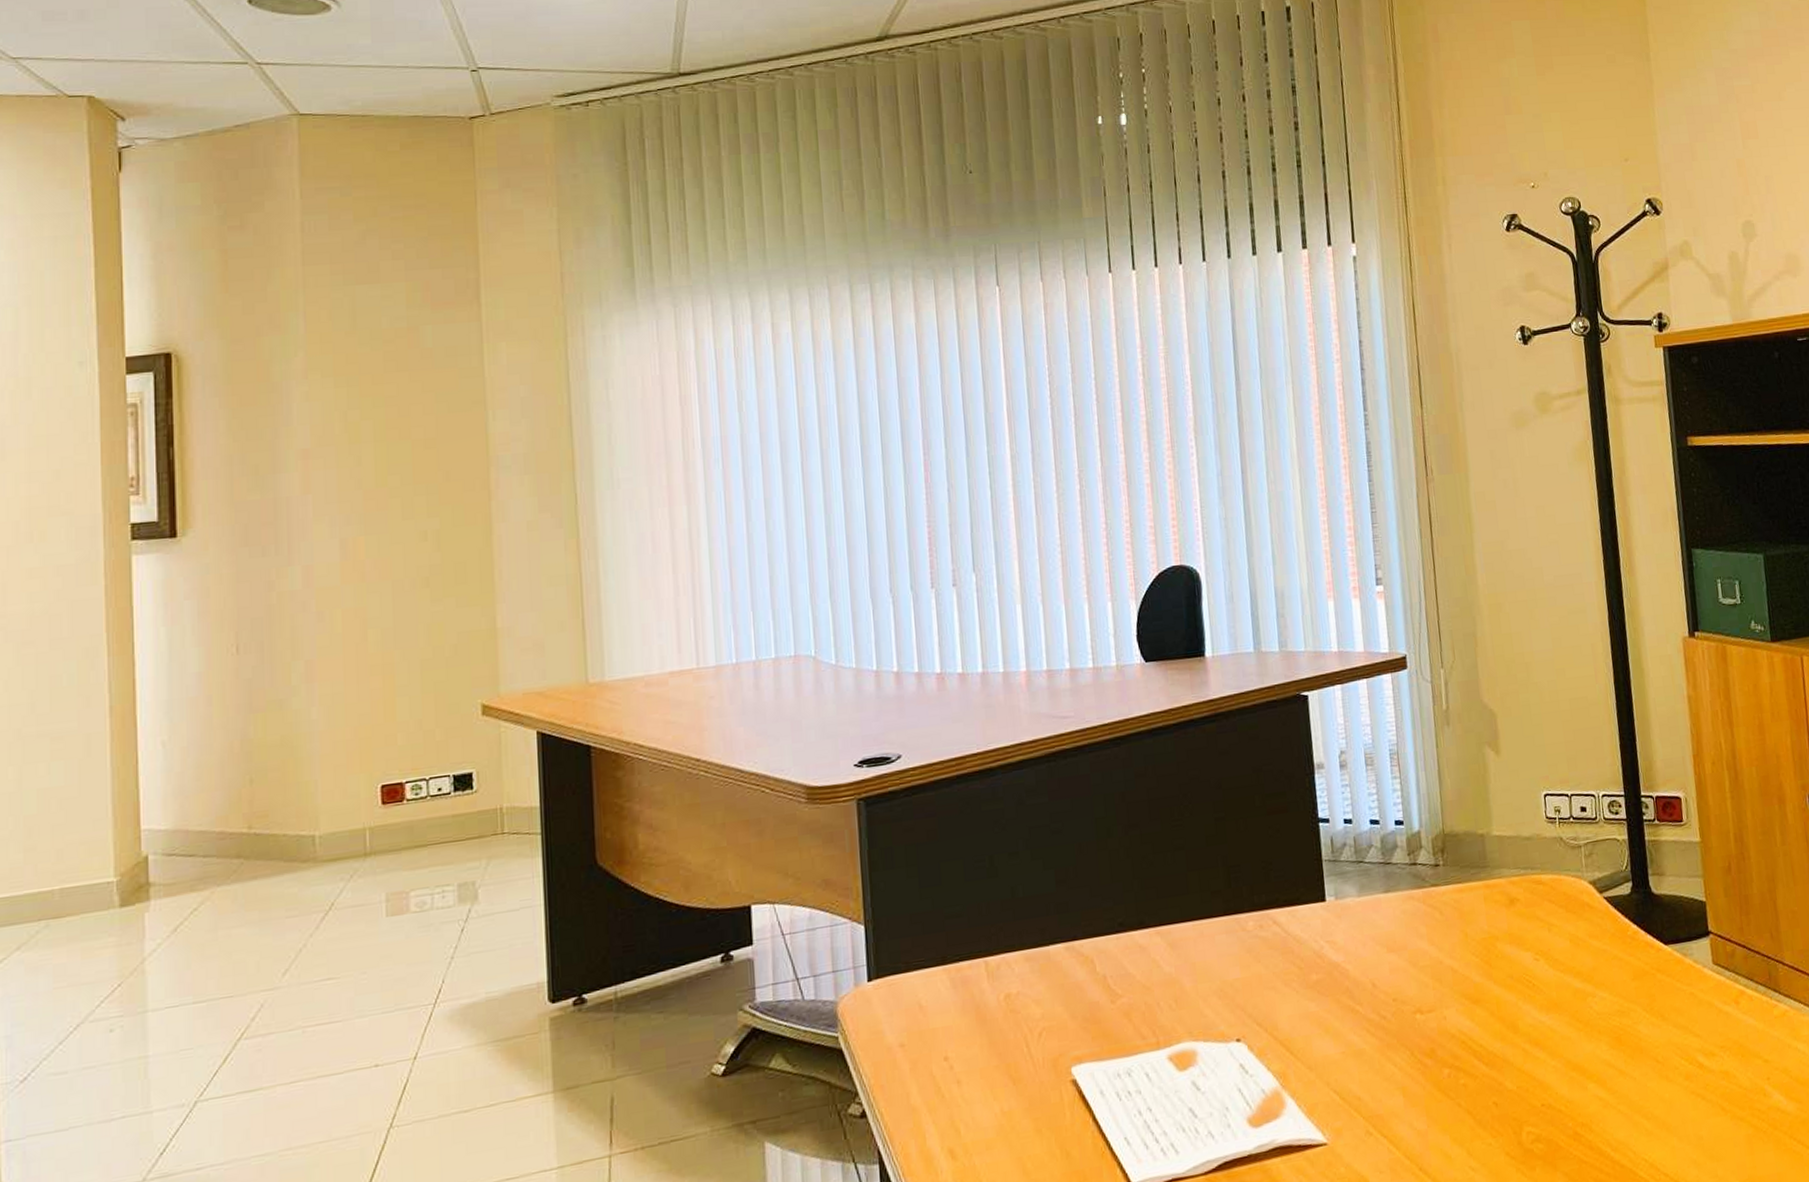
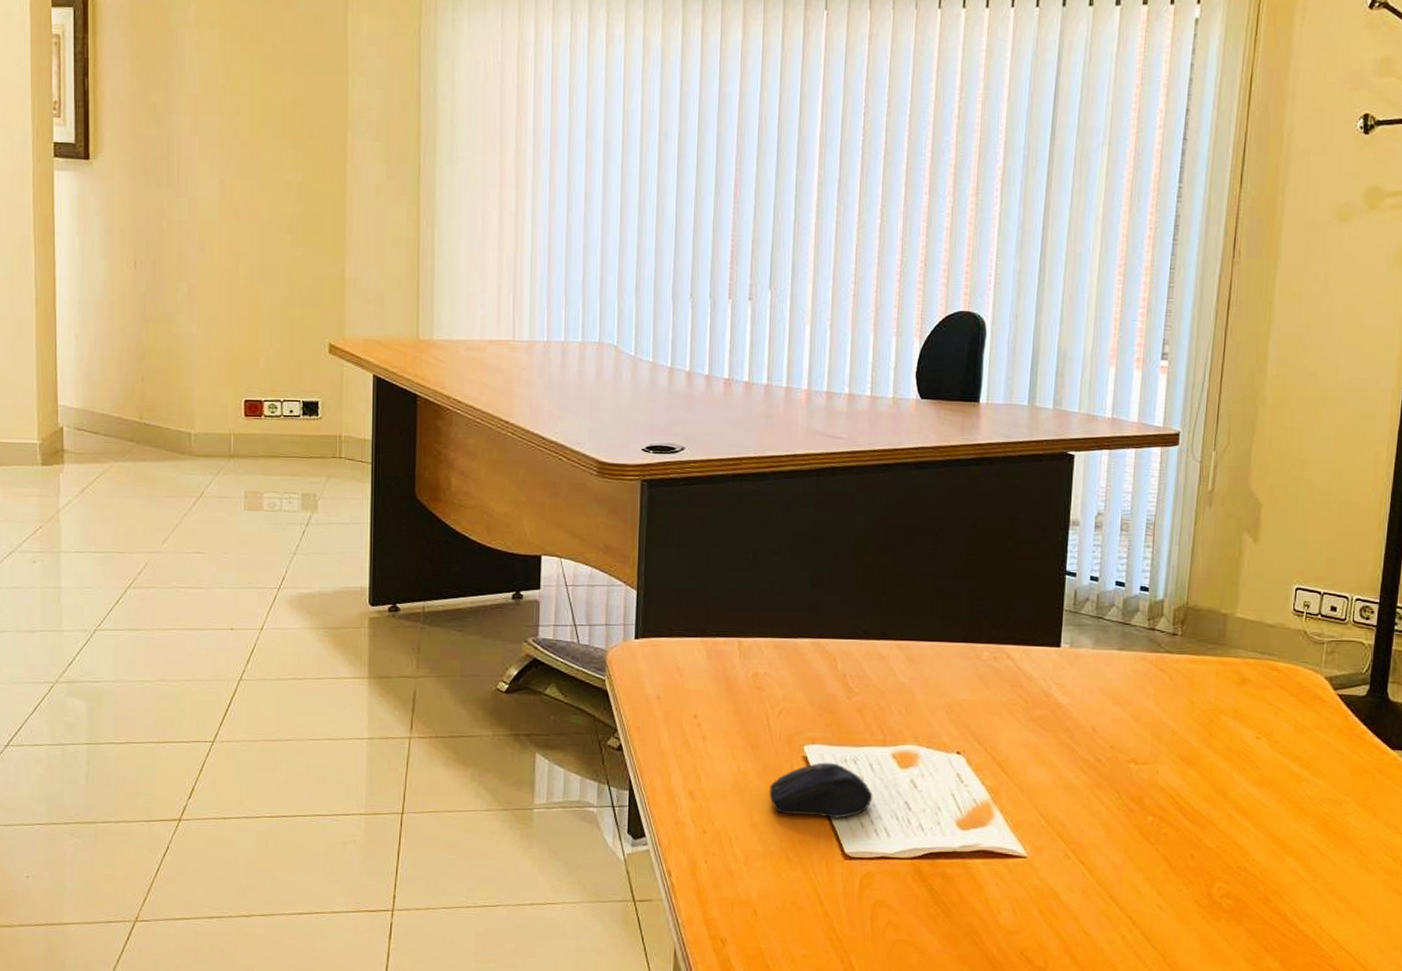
computer mouse: none [1039,1080,1154,1153] -> present [769,762,873,818]

